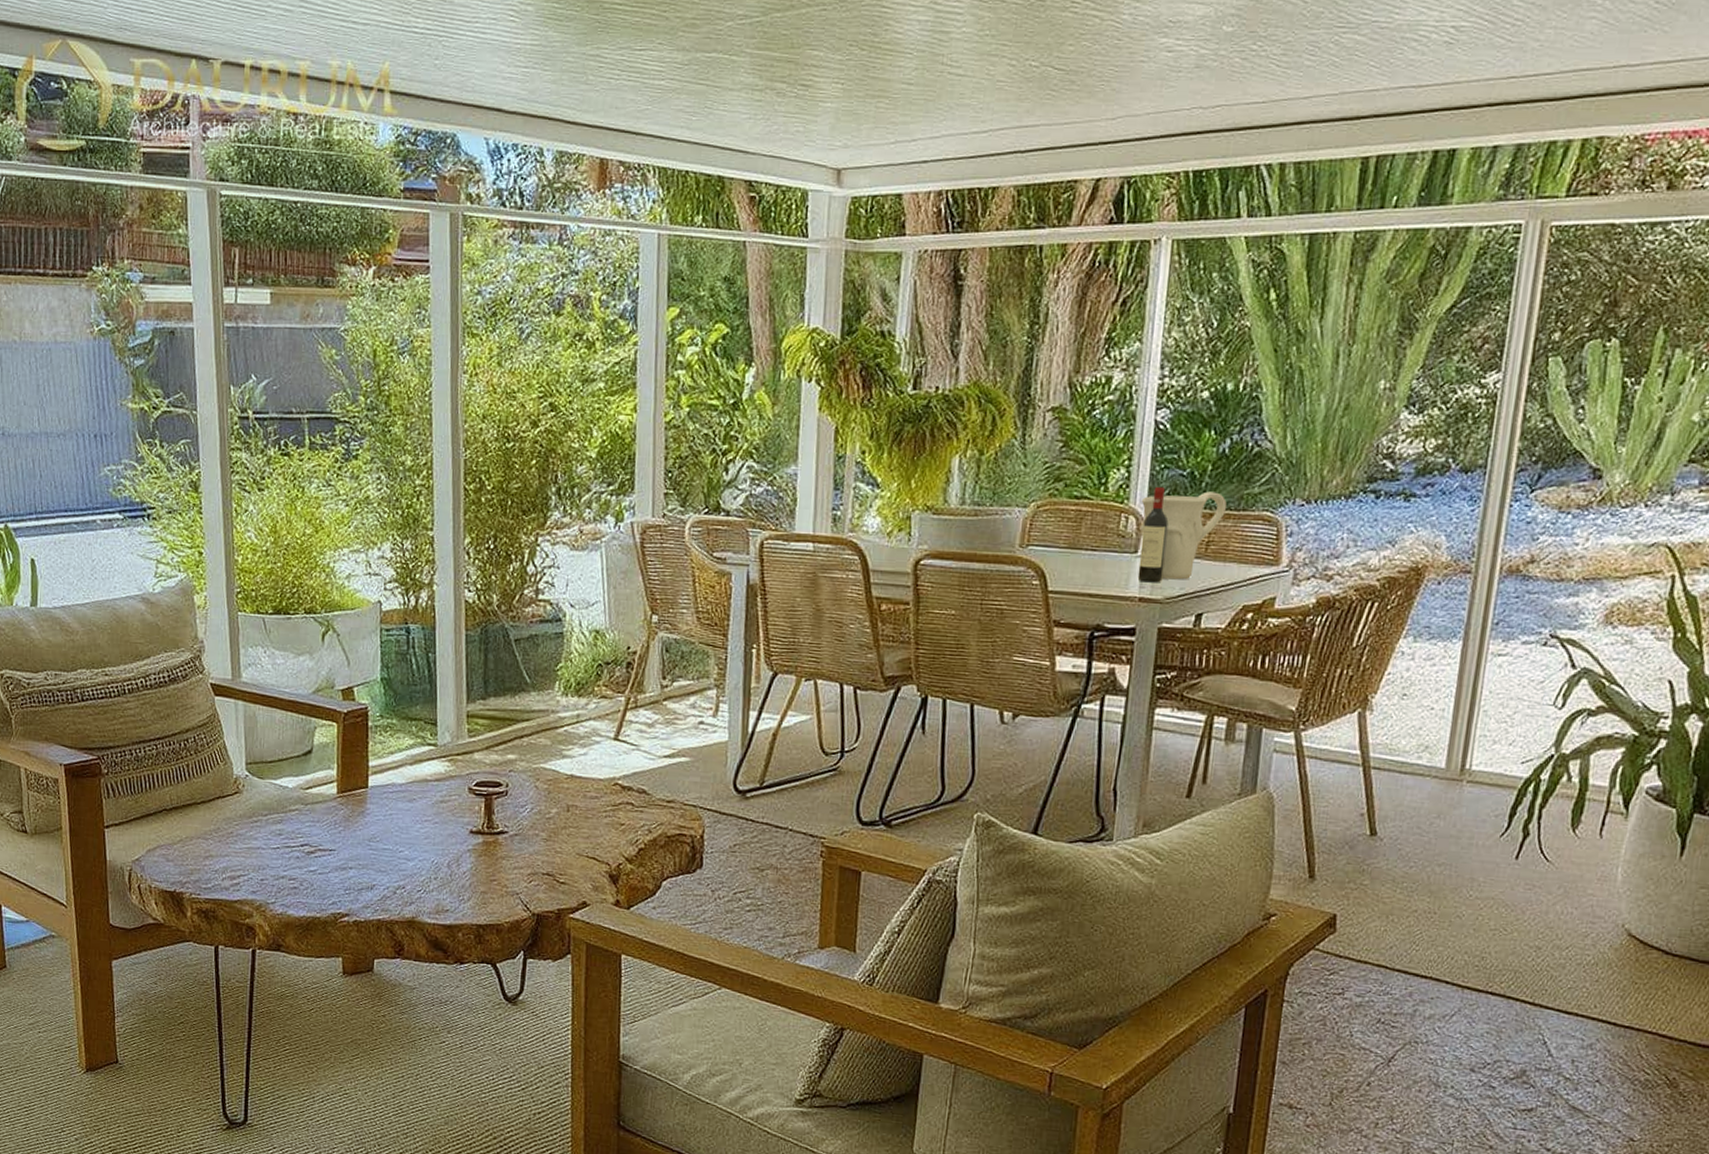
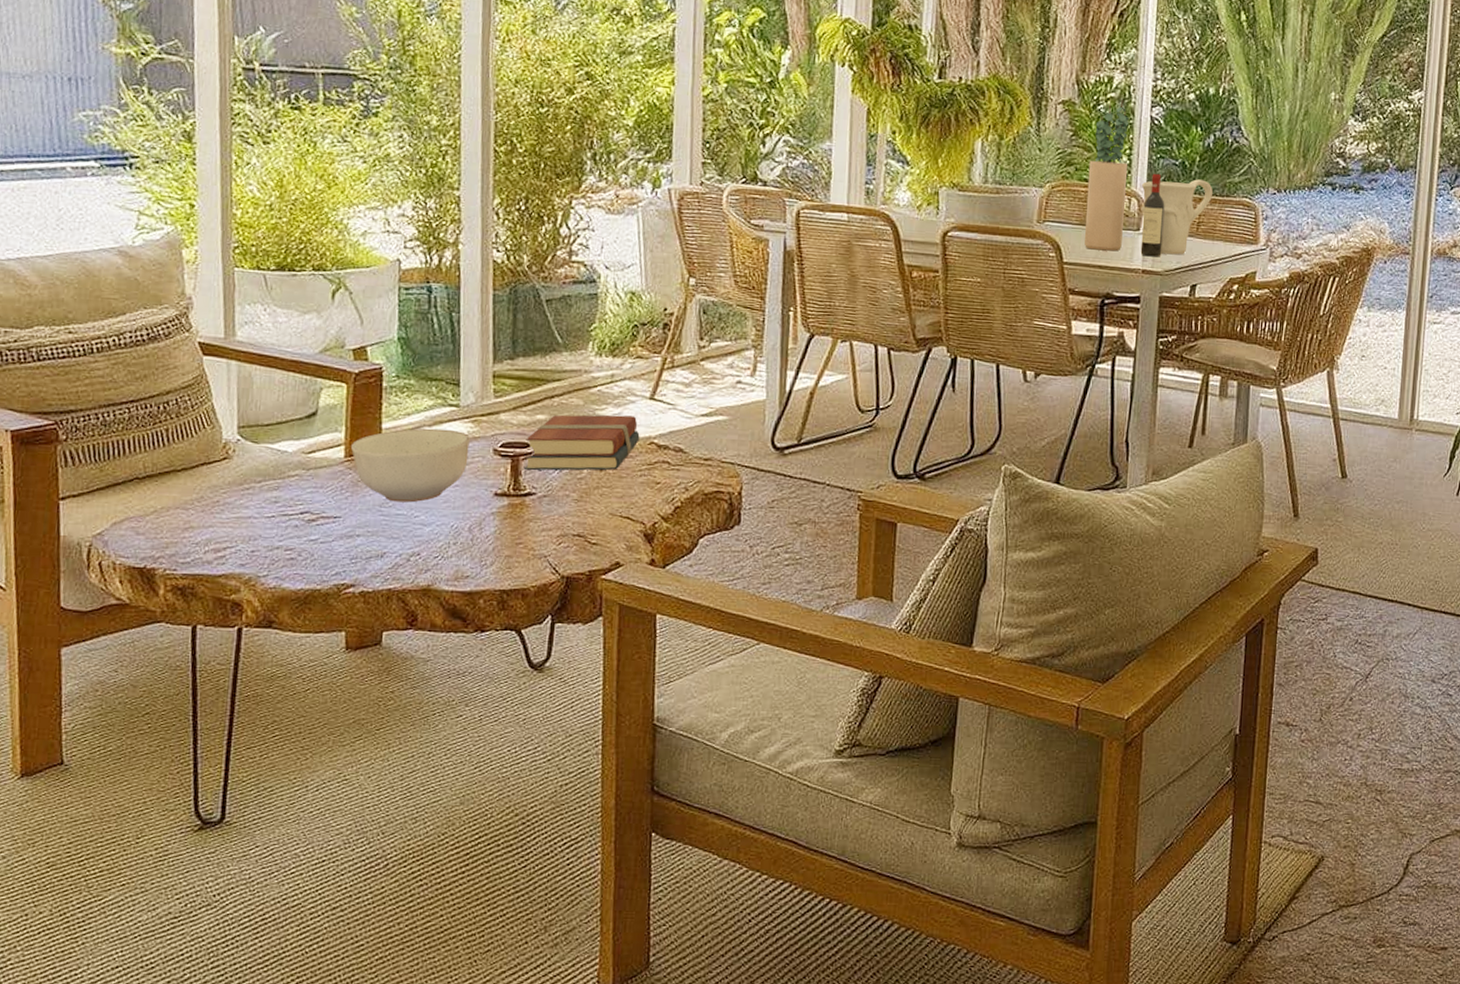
bowl: none [342,766,447,838] -> present [350,428,470,503]
books: none [497,754,605,811] -> present [524,414,640,471]
vase: none [1073,403,1129,578] -> present [1084,100,1129,252]

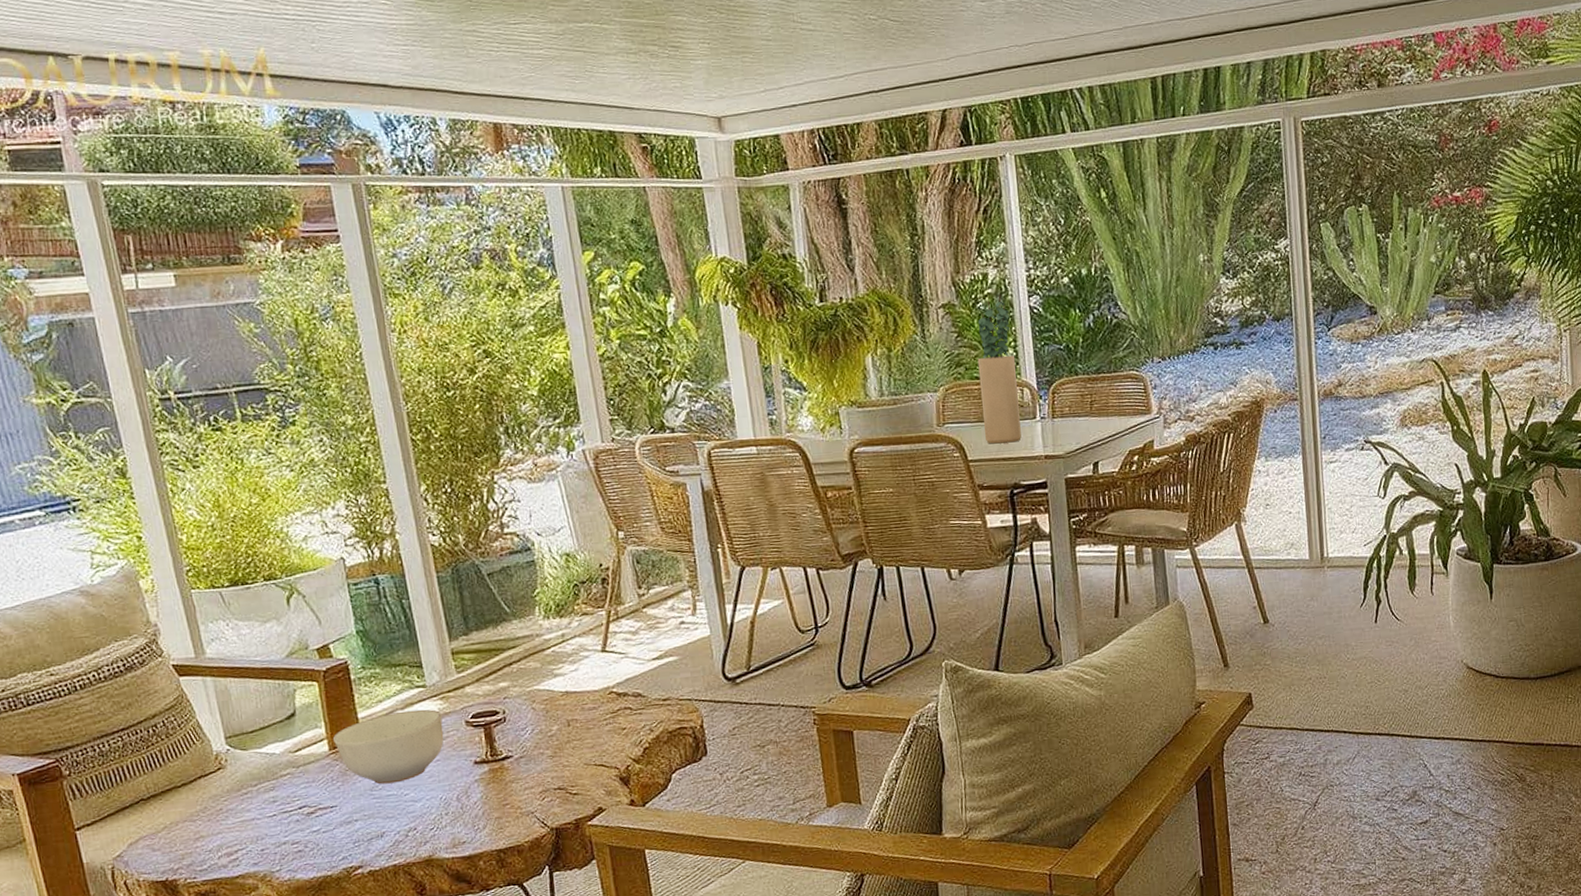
books: present [524,414,640,471] -> none [494,670,600,737]
wine bottle: present [1140,173,1165,257] -> none [1036,360,1061,443]
pitcher: present [1141,179,1213,255] -> none [1030,359,1100,438]

